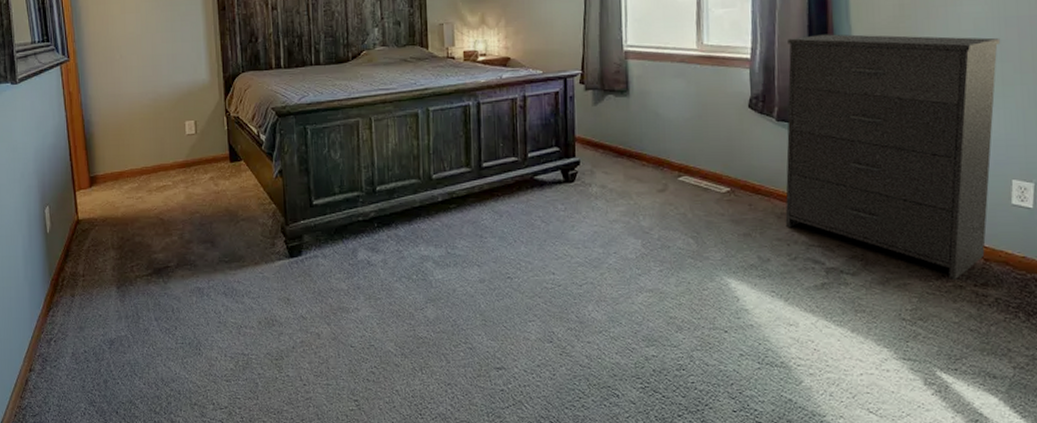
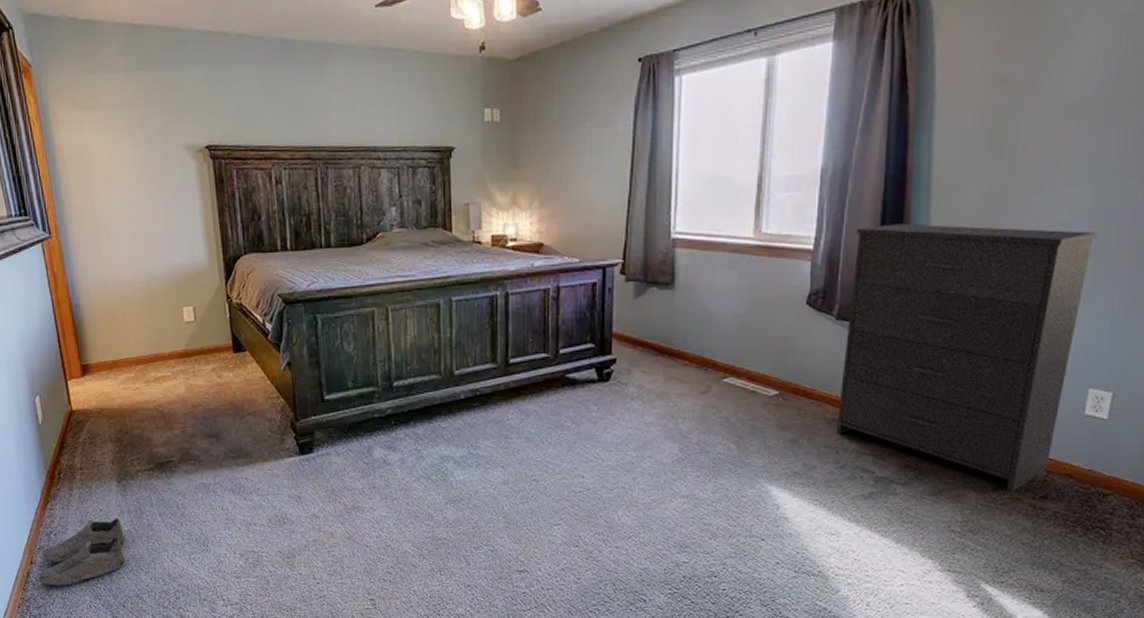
shoe: none [36,323,121,394] -> present [38,518,125,587]

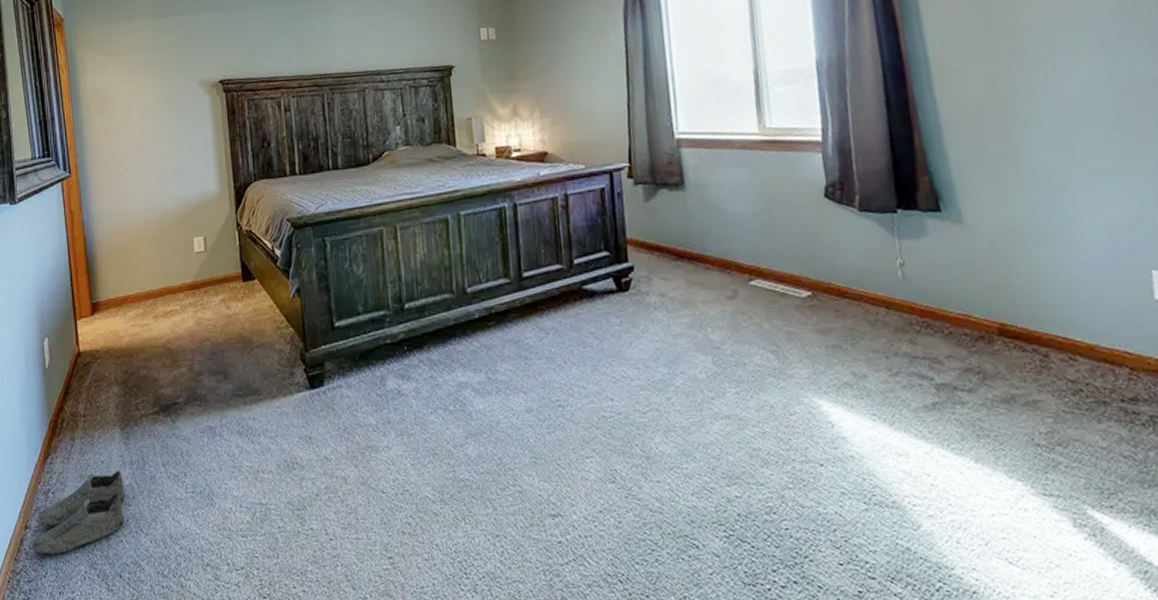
dresser: present [836,223,1098,493] -> none [863,104,1130,396]

